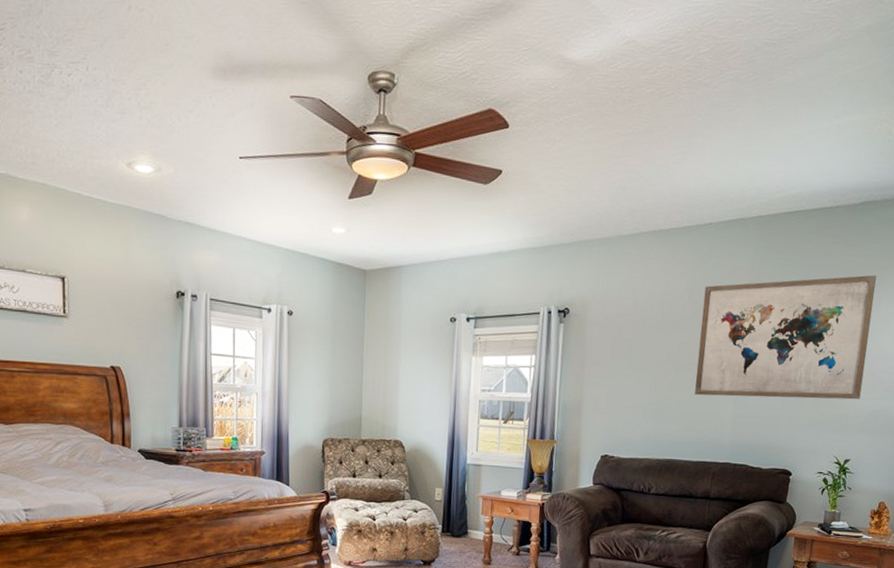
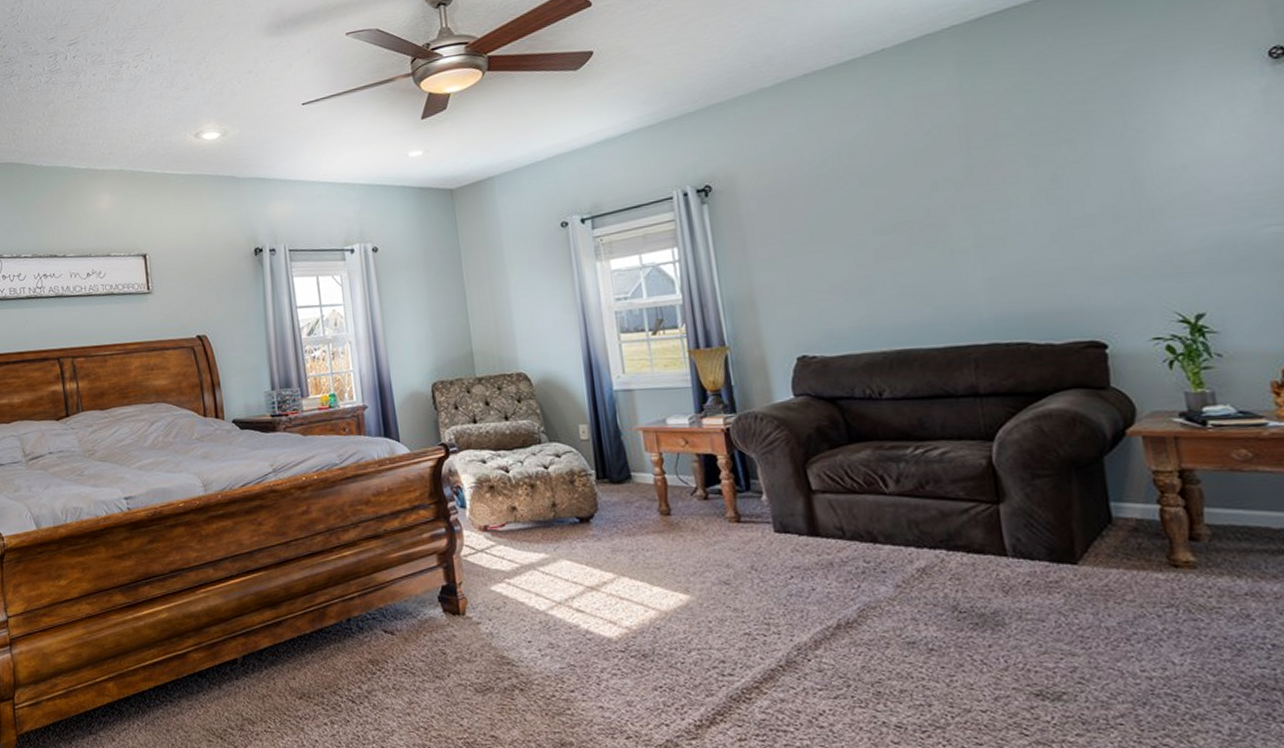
wall art: present [695,275,877,400] -> none [896,60,1193,261]

